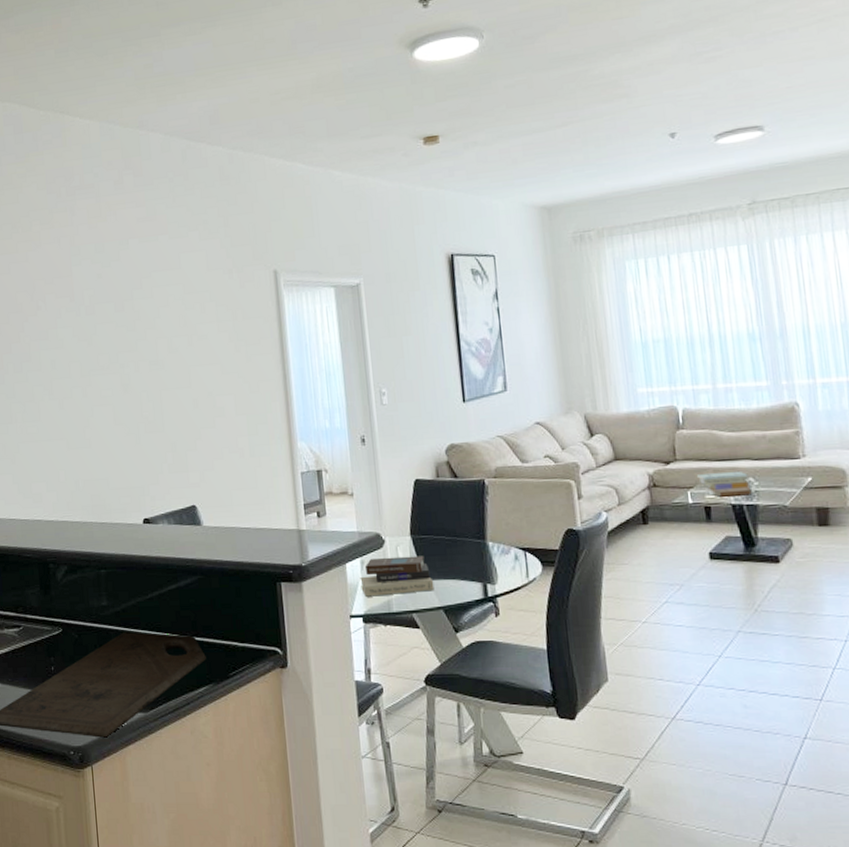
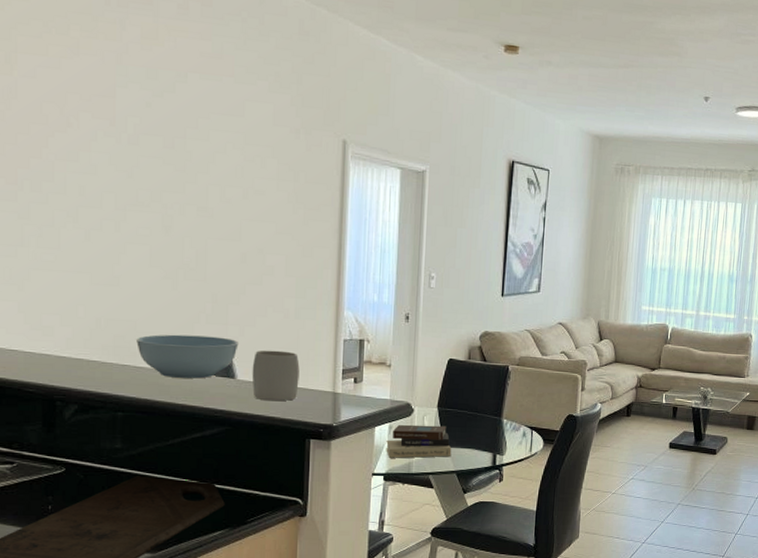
bowl: none [109,484,201,531] -> present [135,334,239,379]
mug: none [215,491,263,545] -> present [252,350,300,402]
books: present [696,472,752,497] -> none [671,381,708,402]

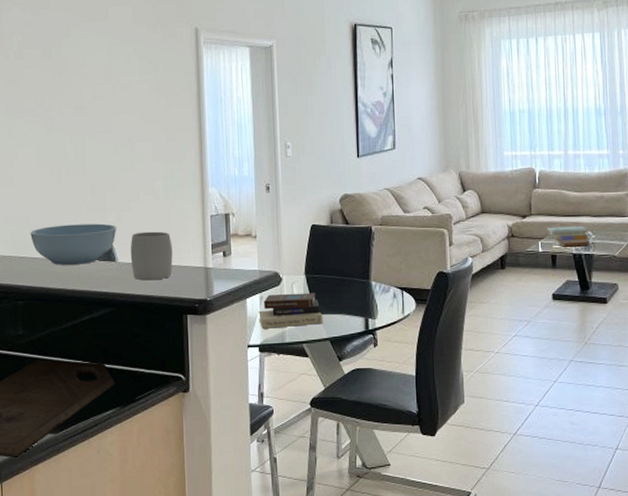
books: none [671,381,708,402] -> present [546,226,589,247]

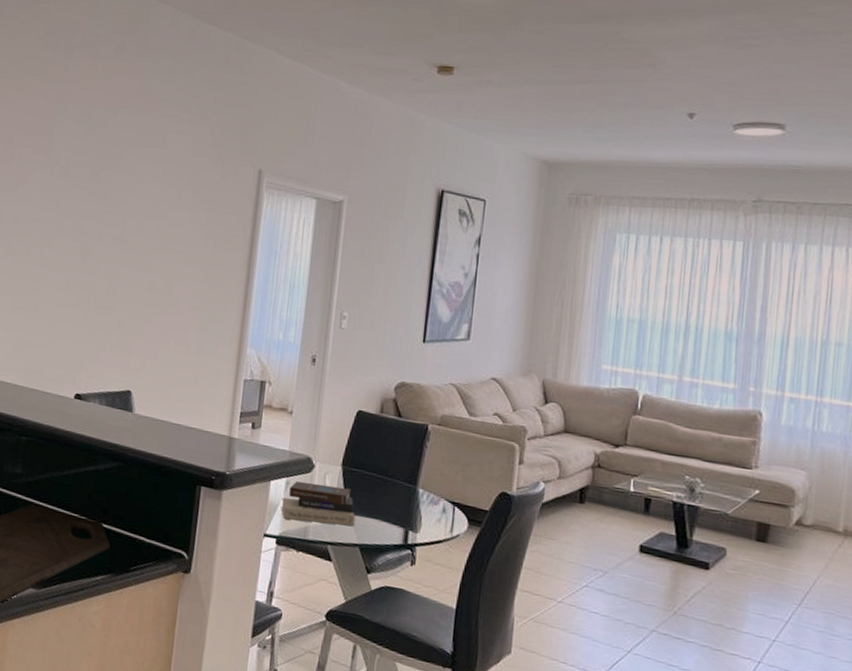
bowl: present [29,223,117,265] -> none [45,361,139,410]
mug: present [130,231,173,281] -> none [148,384,197,441]
books: present [546,226,589,247] -> none [643,464,696,496]

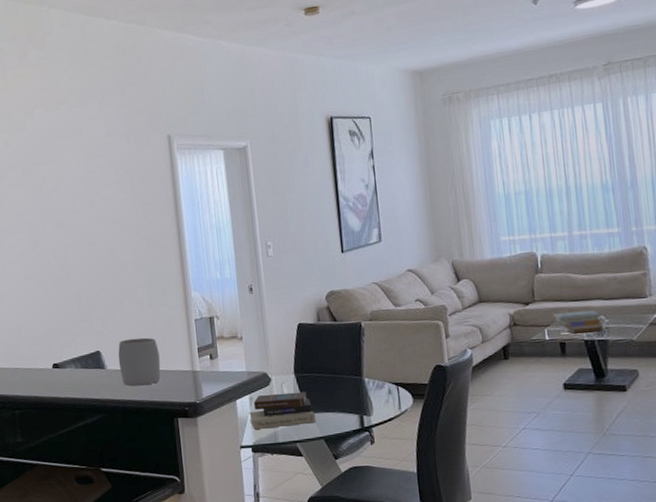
mug: none [148,384,197,441] -> present [118,337,161,386]
books: none [643,464,696,496] -> present [552,310,603,334]

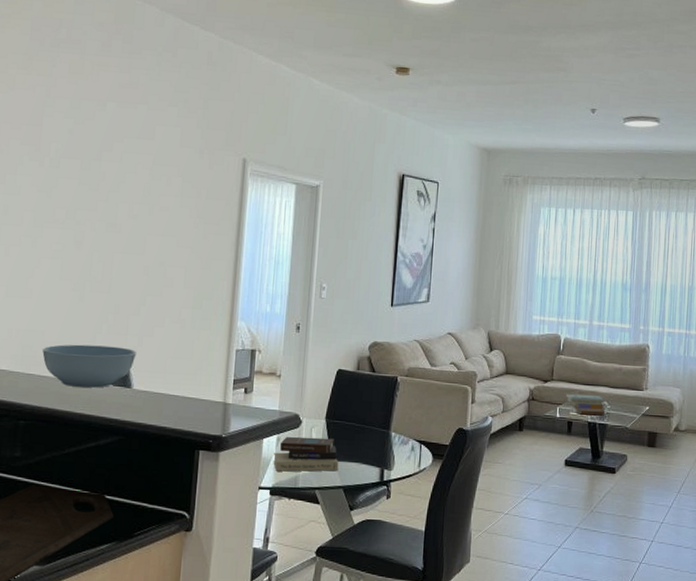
bowl: none [21,332,104,375] -> present [41,344,137,388]
mug: present [118,337,161,386] -> none [147,359,193,411]

